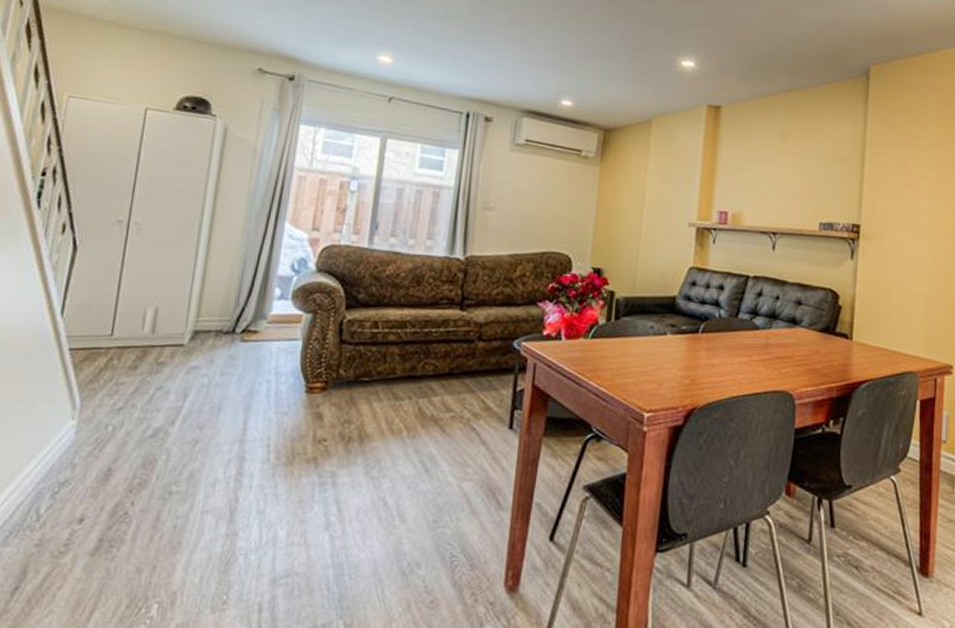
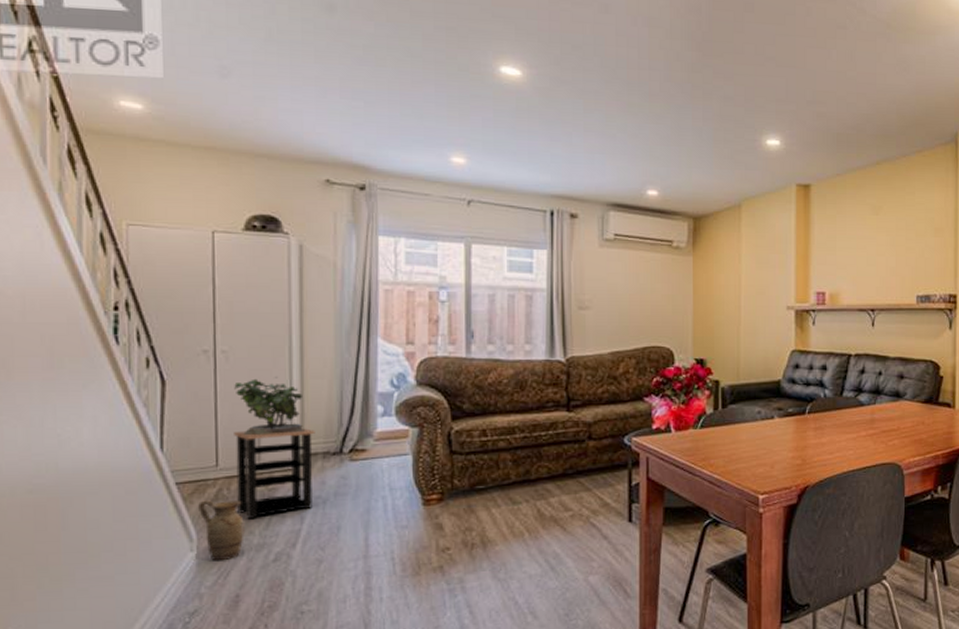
ceramic jug: none [86,368,129,432] -> present [198,500,245,561]
side table: none [124,302,212,391] -> present [234,428,315,518]
potted plant: none [141,251,205,309] -> present [234,376,306,435]

